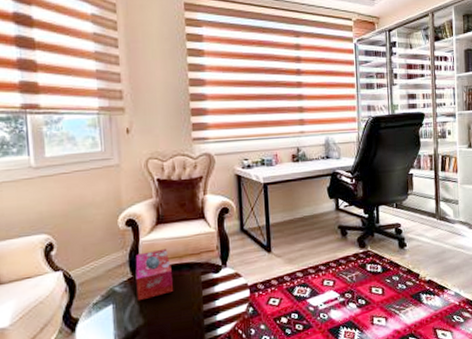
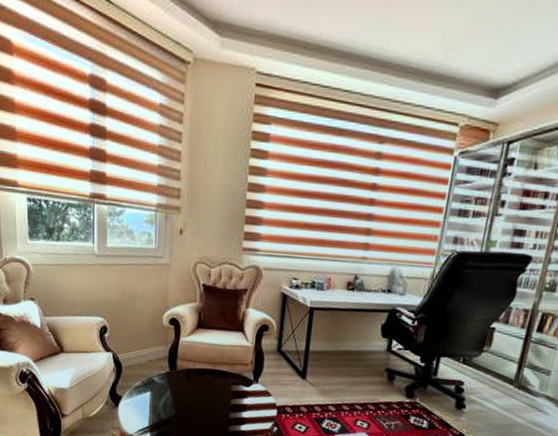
tissue box: present [135,248,174,301] -> none [172,352,206,395]

